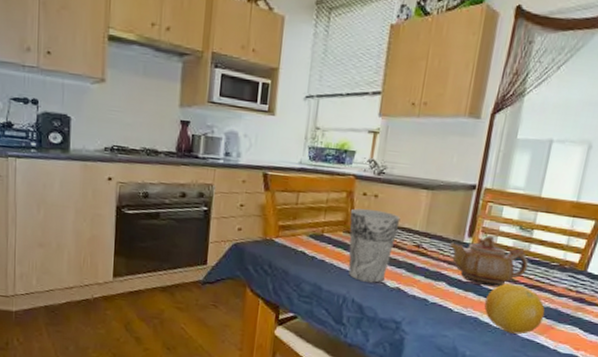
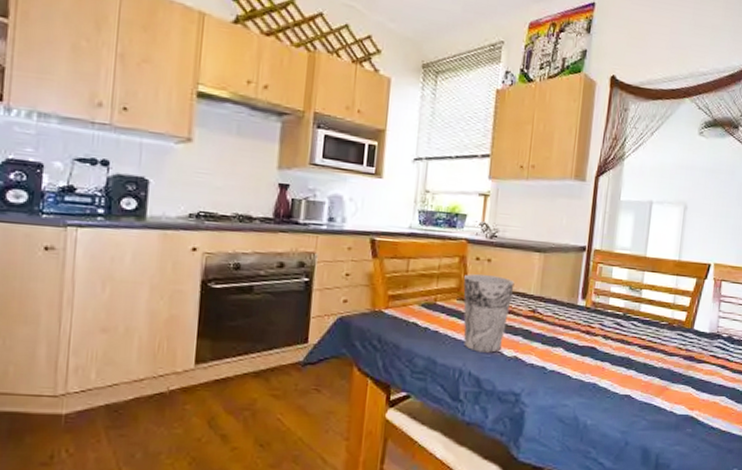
teapot: present [449,235,529,288] -> none [563,297,641,350]
fruit: present [484,283,545,334] -> none [602,345,659,398]

